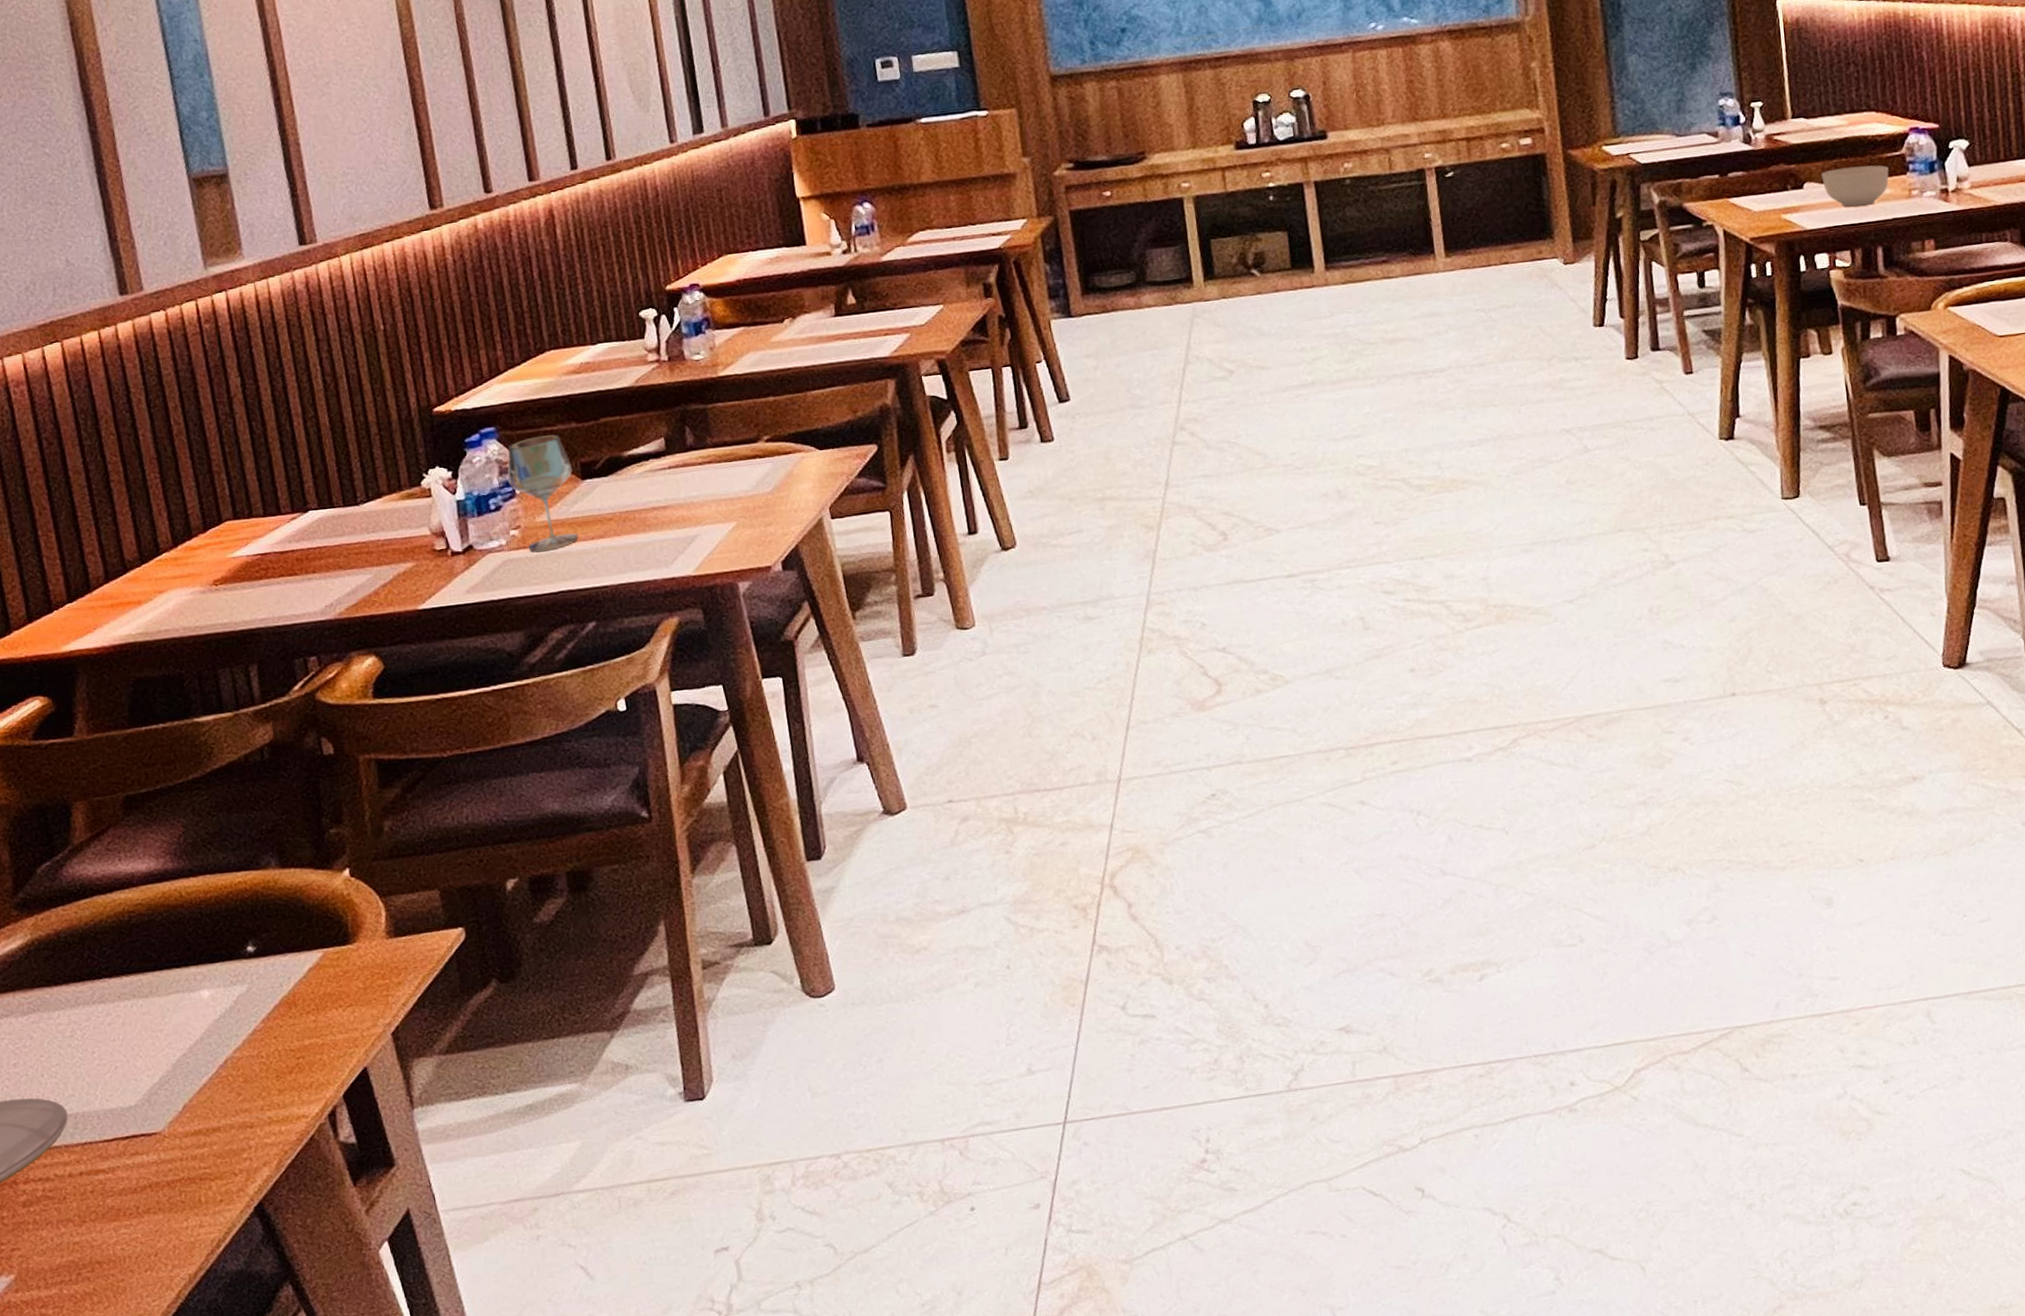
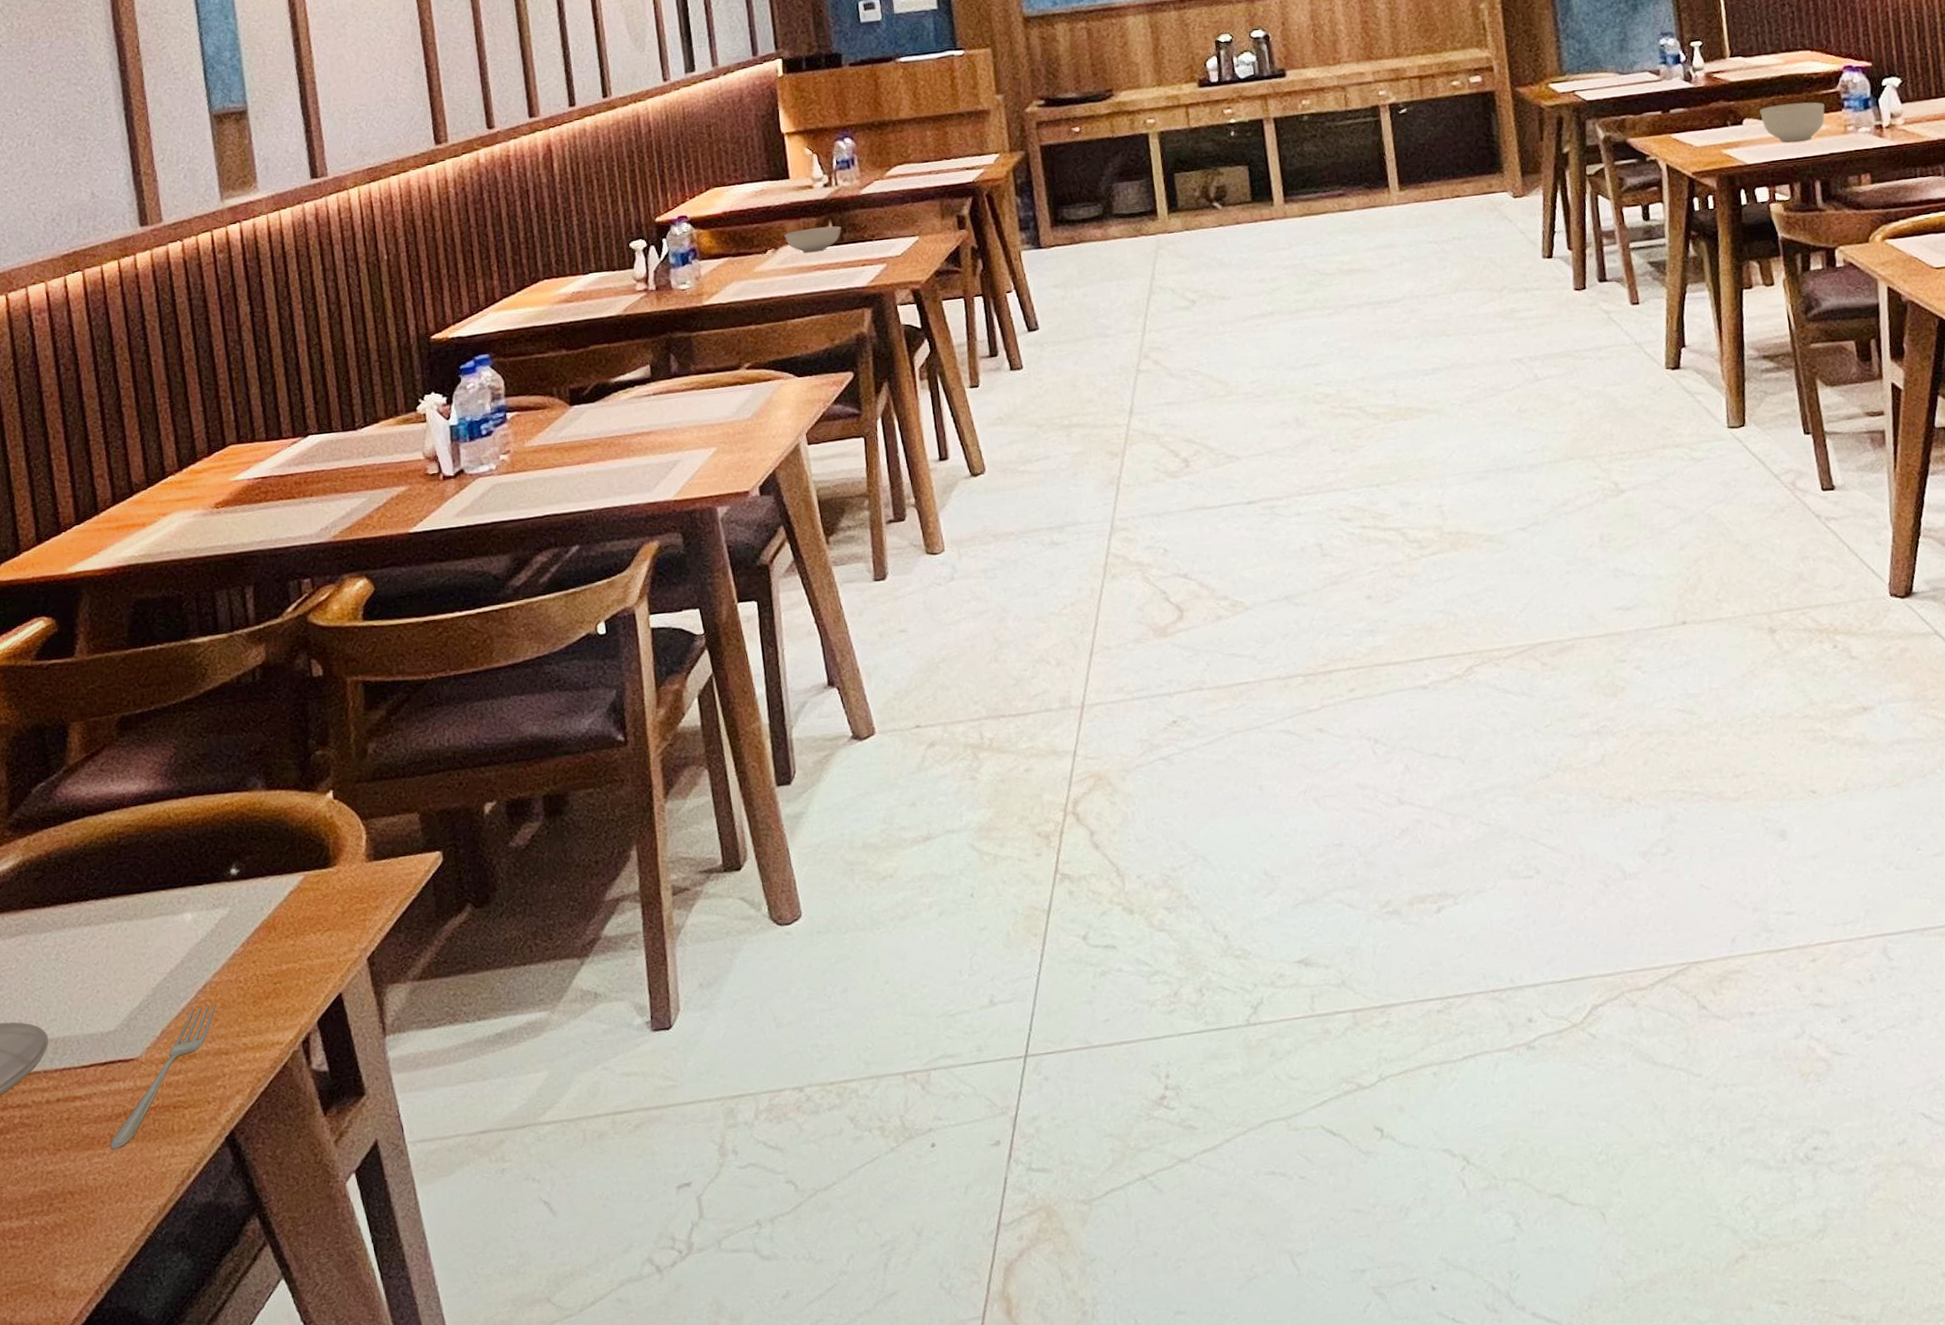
fork: none [136,1078,239,1222] -> present [110,1004,217,1151]
wine glass: present [507,434,578,552] -> none [499,361,565,476]
bowl: none [802,294,863,322] -> present [784,226,842,253]

